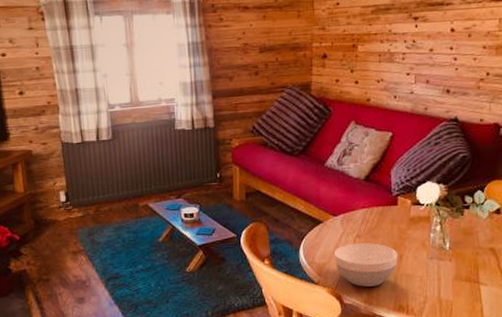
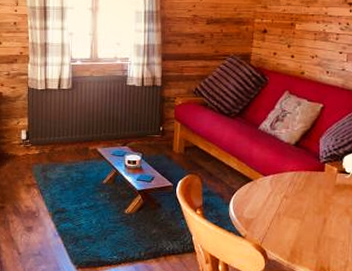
bowl: present [334,242,398,287] -> none [261,203,322,246]

